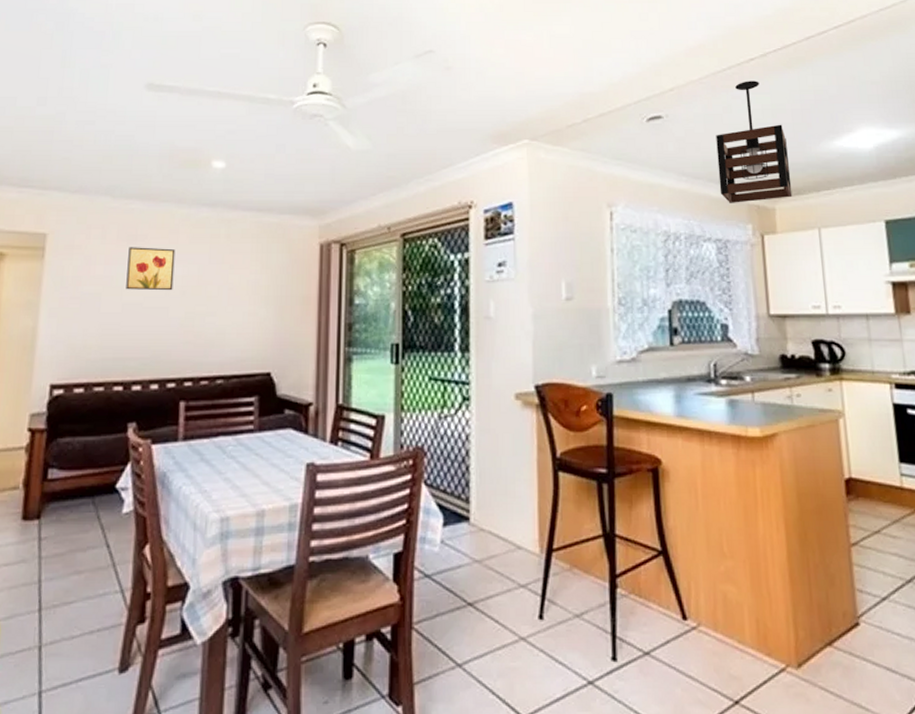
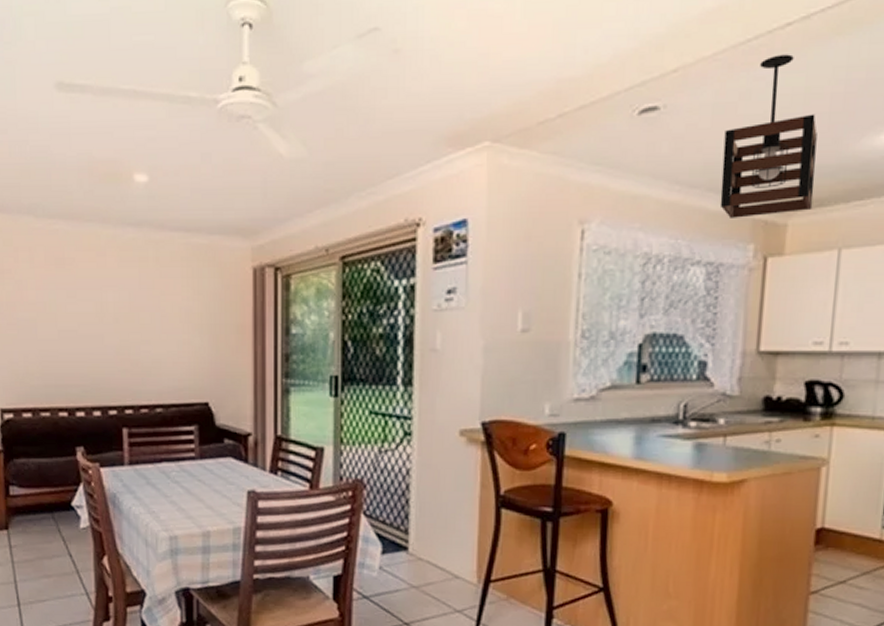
wall art: present [126,247,176,291] -> none [58,271,106,318]

